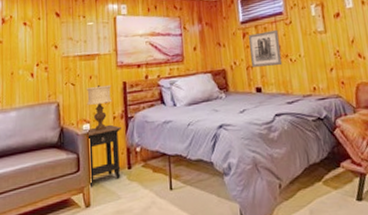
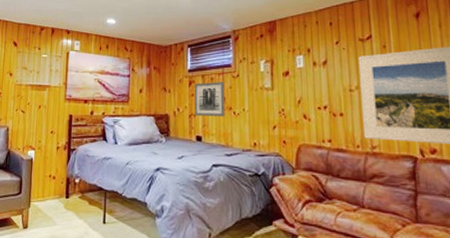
side table: present [85,124,121,187] -> none [29,153,63,210]
table lamp: present [86,84,112,131] -> none [33,114,58,158]

